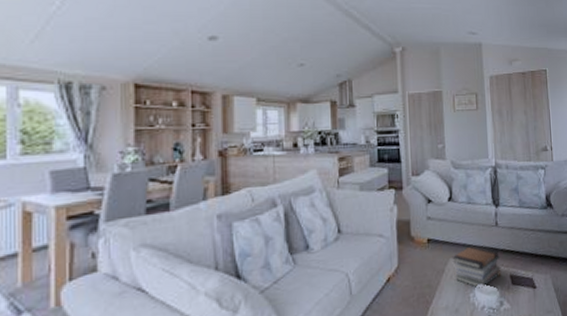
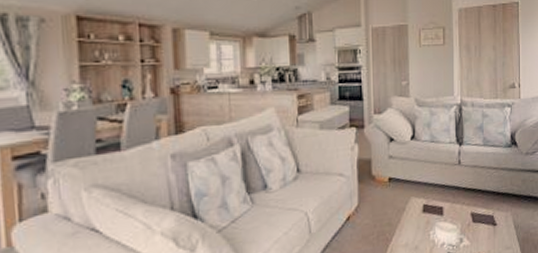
book stack: present [452,245,502,289] -> none [413,184,463,226]

